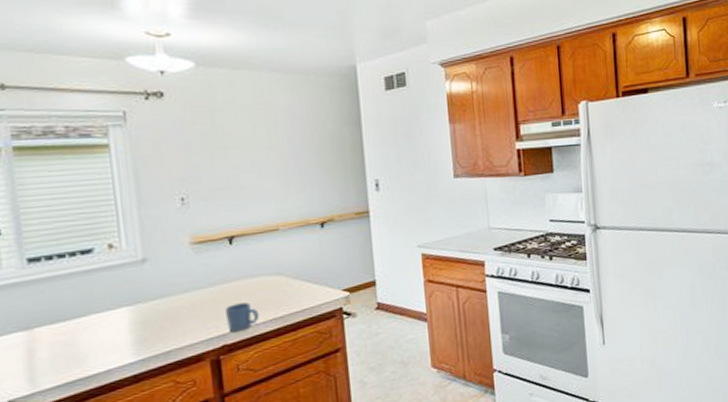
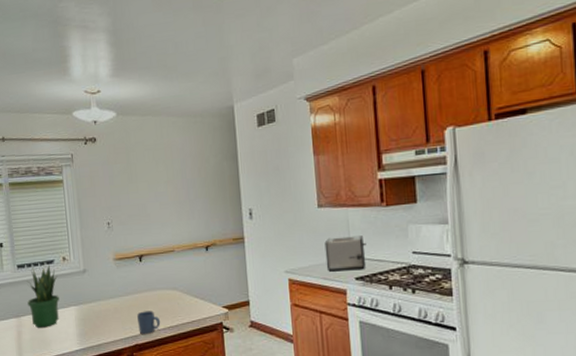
planter: none [44,255,103,340] -> present [27,264,60,328]
toaster: none [461,205,505,244] -> present [324,235,366,272]

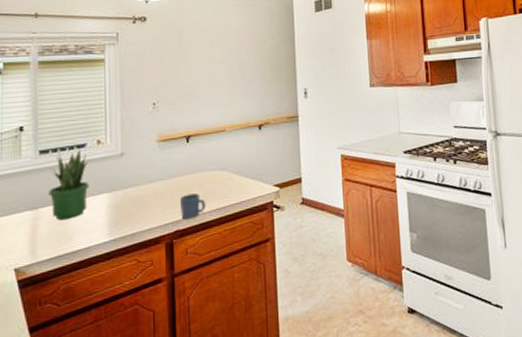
toaster: present [324,235,366,272] -> none [375,112,414,147]

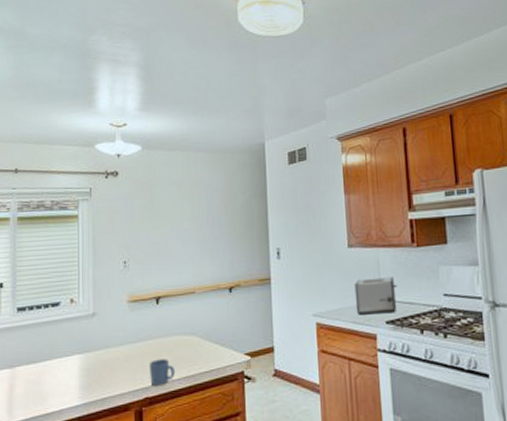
planter: present [49,149,89,220] -> none [25,307,62,380]
toaster: none [375,112,414,147] -> present [354,277,397,315]

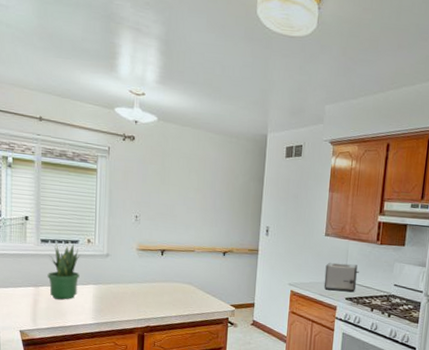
planter: none [25,307,62,380] -> present [47,243,80,300]
mug: present [150,359,176,387] -> none [152,298,173,320]

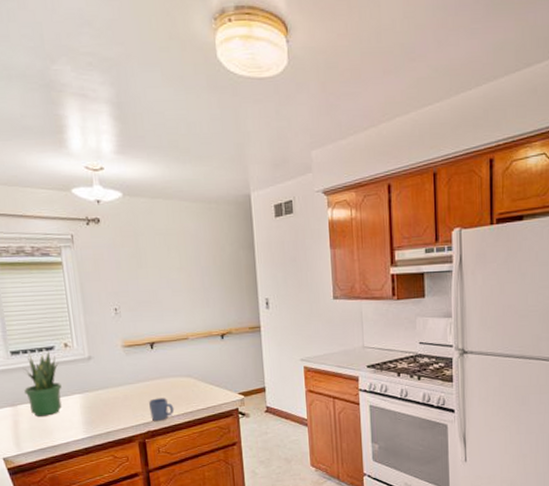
mug: none [152,298,173,320] -> present [149,398,175,422]
toaster: present [323,262,359,293] -> none [339,327,378,360]

